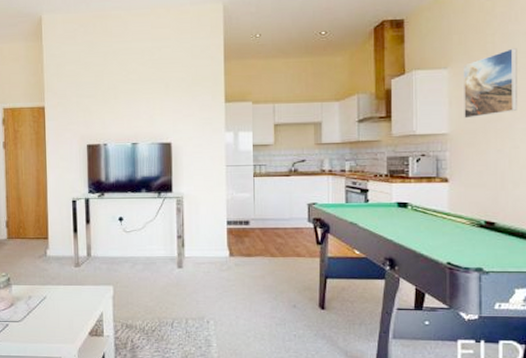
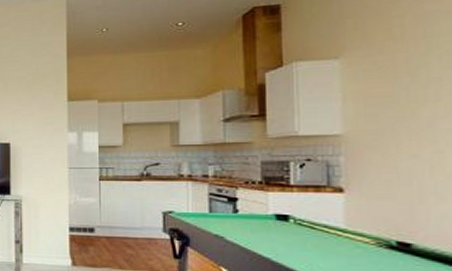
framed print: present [464,48,517,119] -> none [362,31,439,117]

